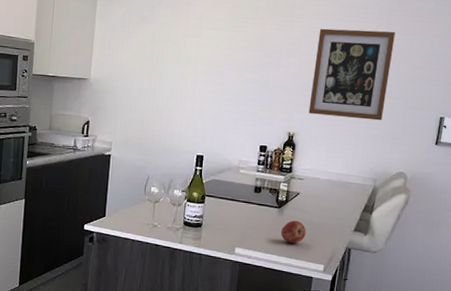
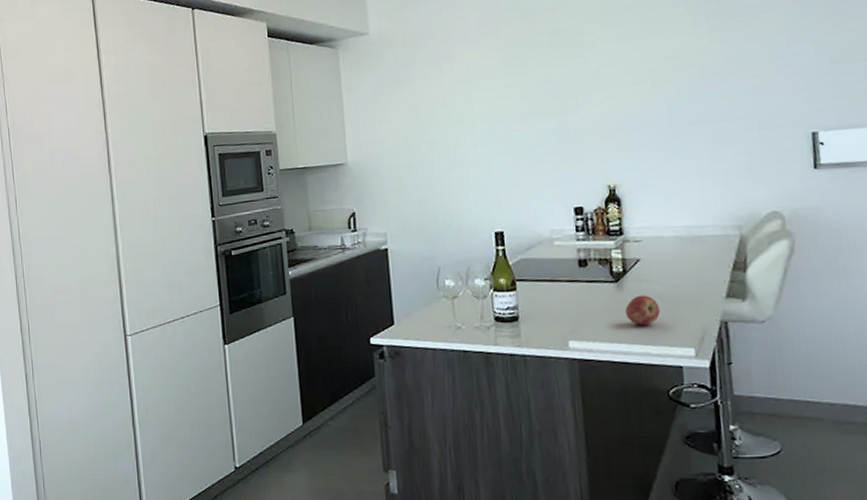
wall art: present [308,28,395,121] -> none [620,38,731,158]

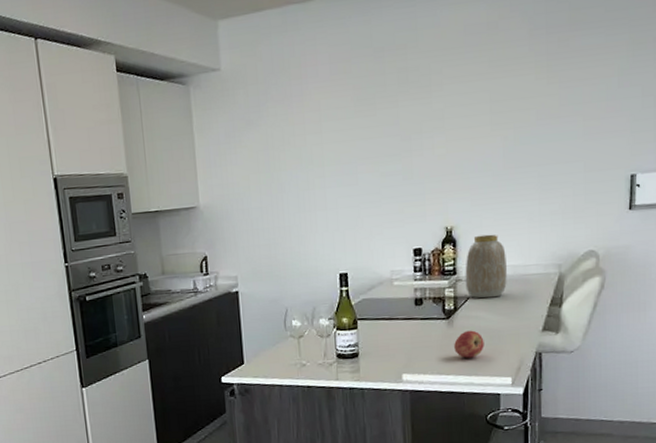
vase: none [632,193,681,261] -> present [465,234,507,299]

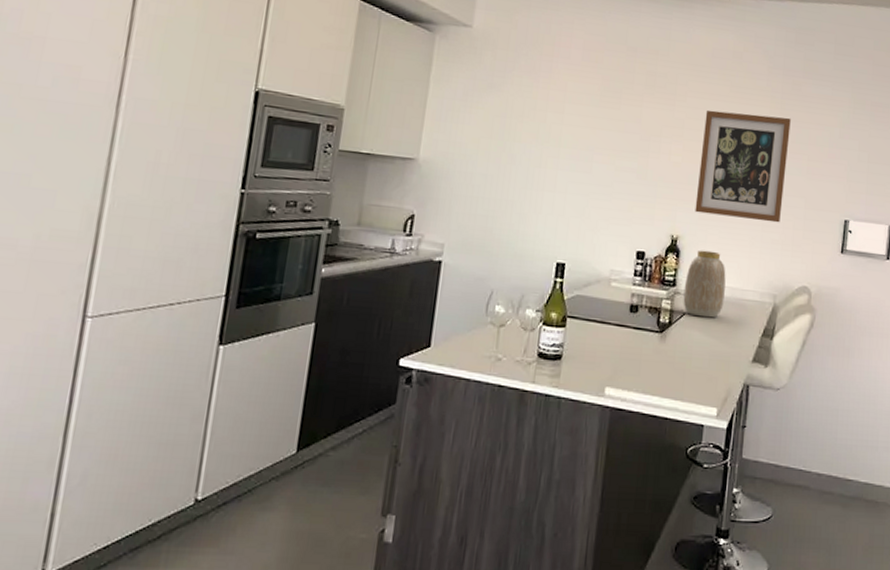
apple: present [454,330,484,358] -> none [663,349,695,380]
wall art: none [465,79,561,201] -> present [695,109,791,223]

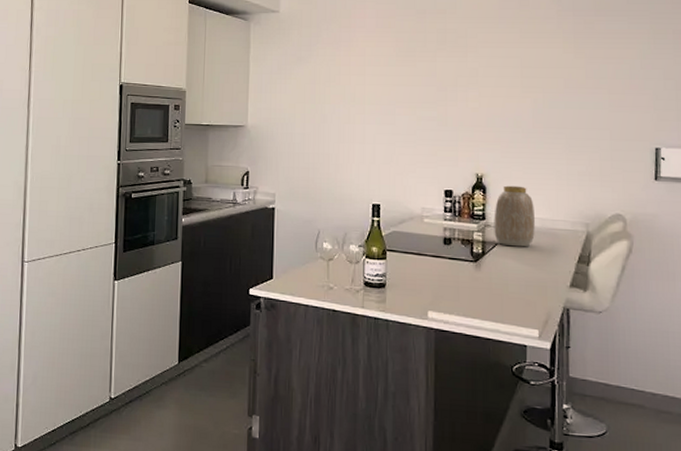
wall art: present [695,109,791,223] -> none [496,55,587,156]

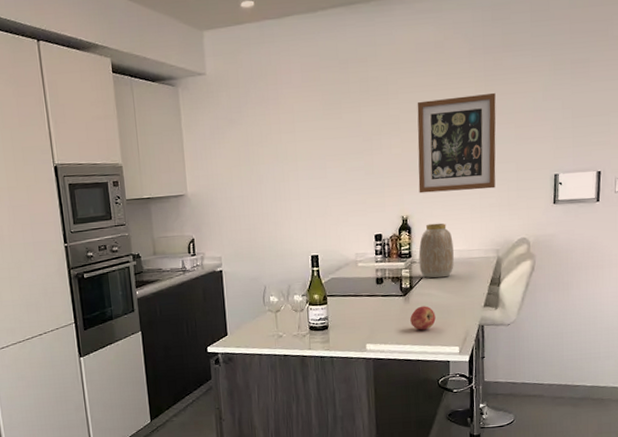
apple: none [481,276,511,304] -> present [410,306,436,330]
wall art: none [496,55,587,156] -> present [417,92,496,194]

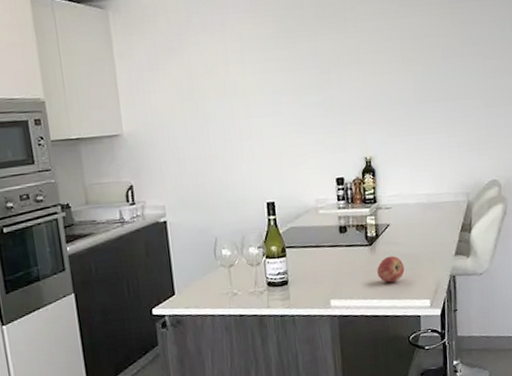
wall art: present [417,92,496,194] -> none [378,21,464,132]
vase: present [418,223,454,279] -> none [384,164,422,226]

